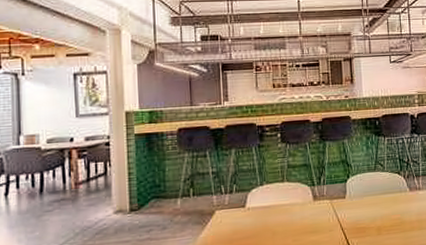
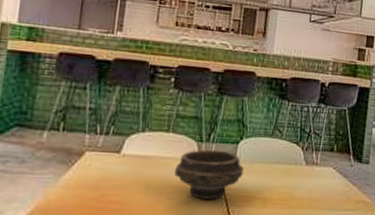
bowl: none [295,190,355,237] -> present [174,149,244,199]

